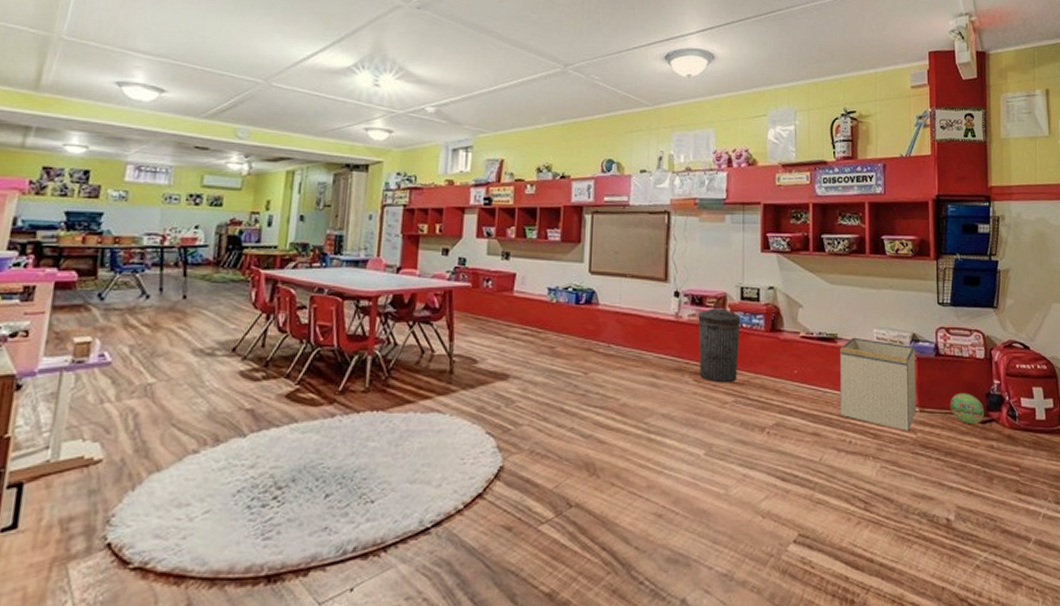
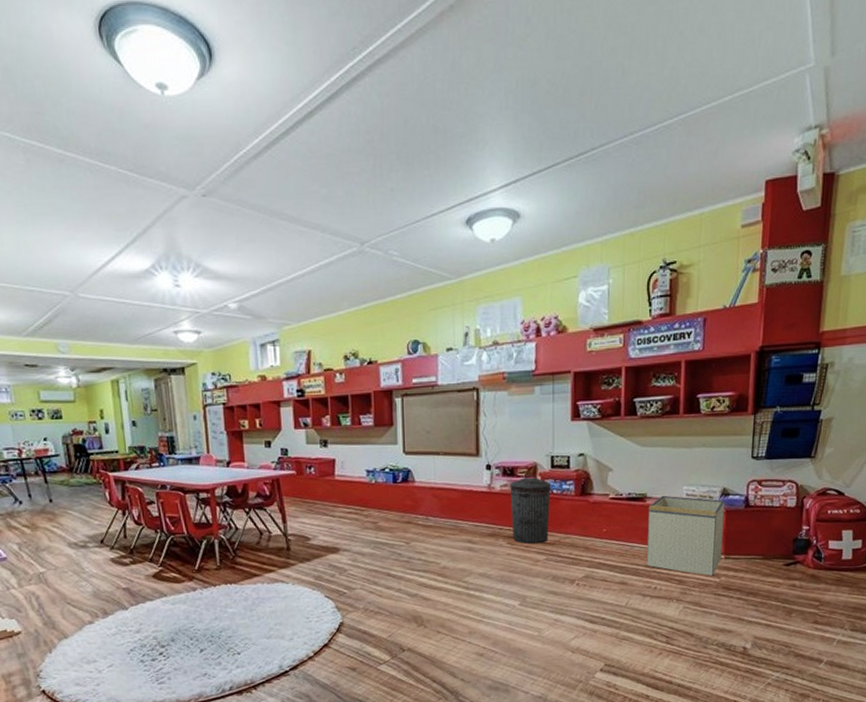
ball: present [950,392,985,424] -> none [755,539,791,567]

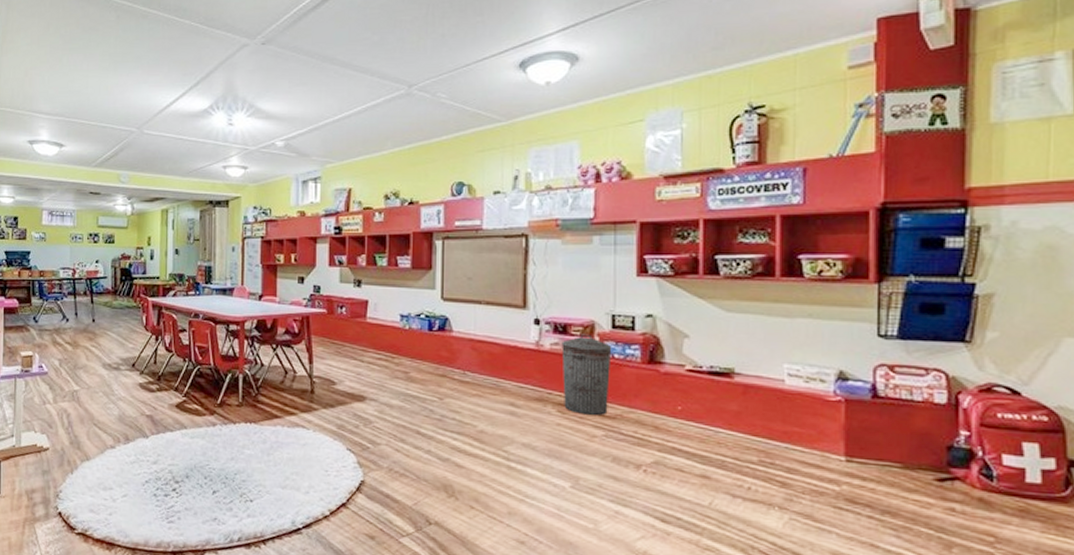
storage bin: present [647,495,725,576] -> none [736,372,843,482]

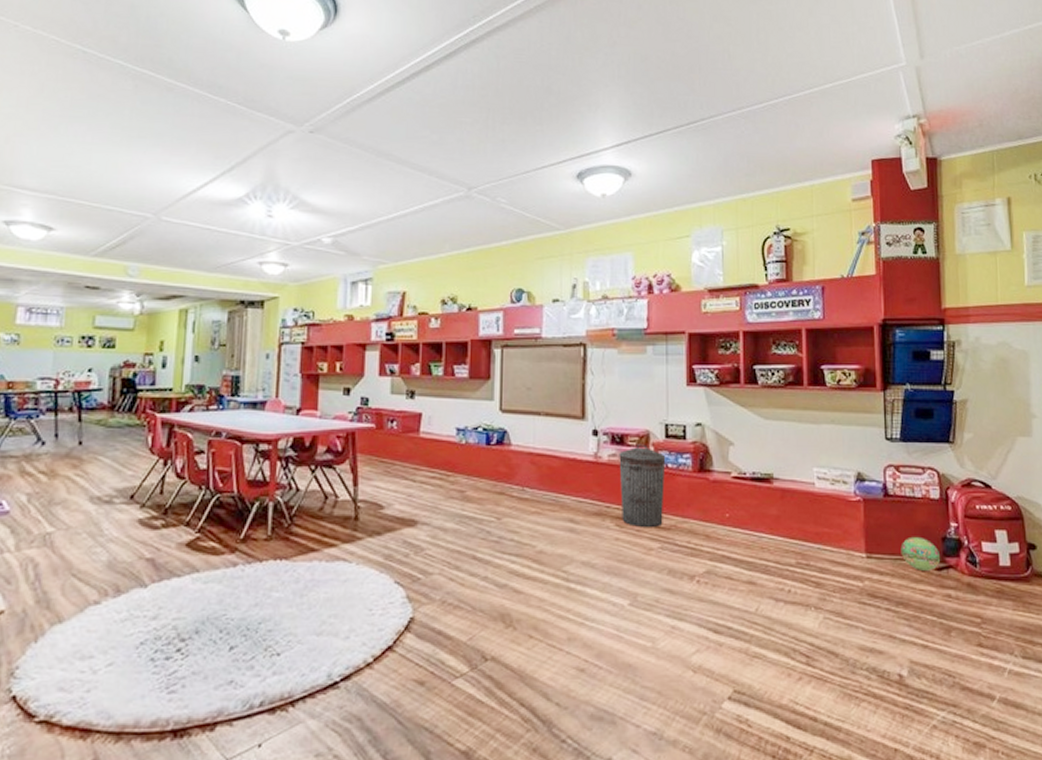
ball: none [890,442,944,481] -> present [900,536,941,571]

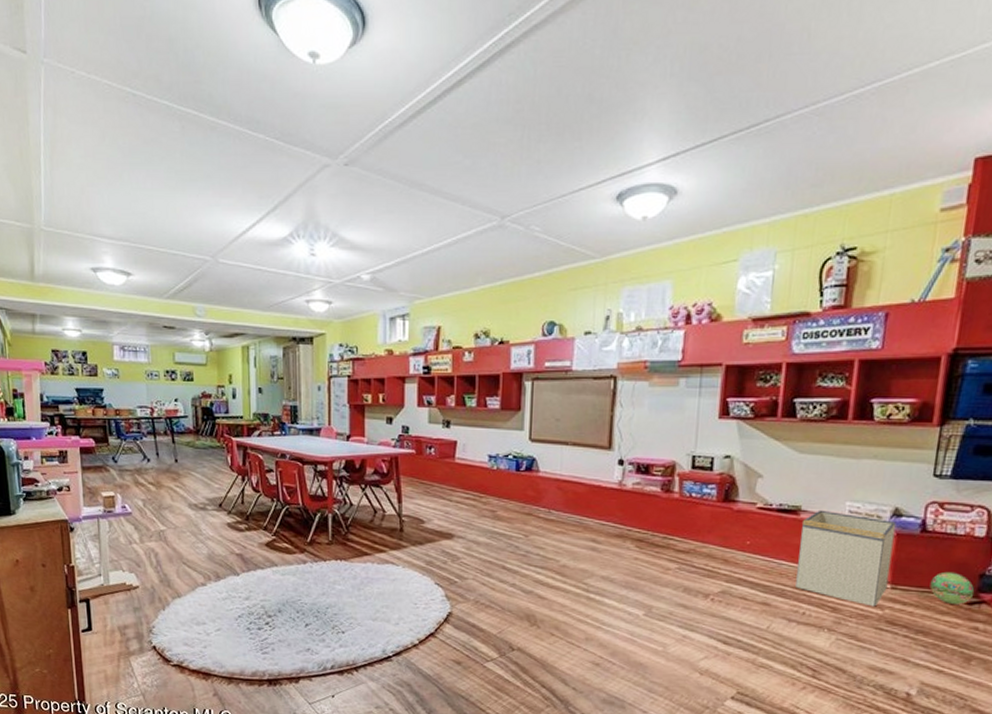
trash can: present [619,444,666,528] -> none [642,474,691,551]
storage bin: none [775,477,863,579] -> present [796,509,897,607]

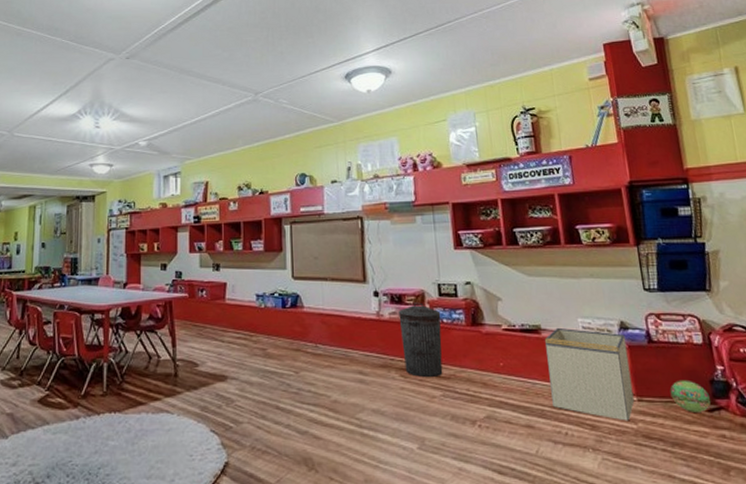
trash can: none [642,474,691,551] -> present [398,302,443,378]

